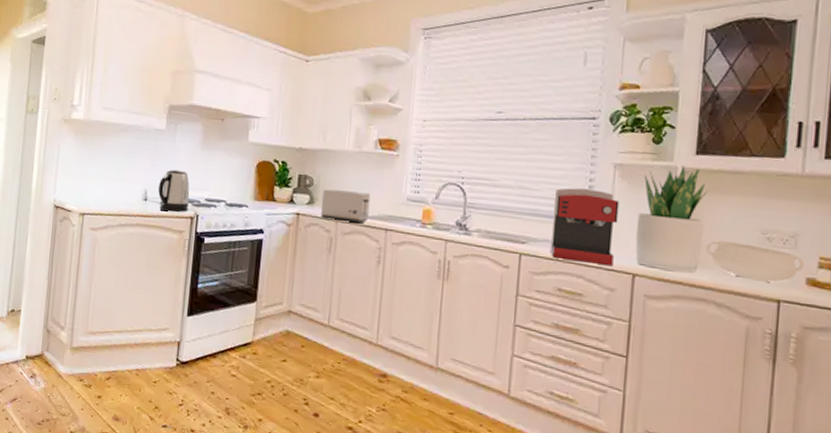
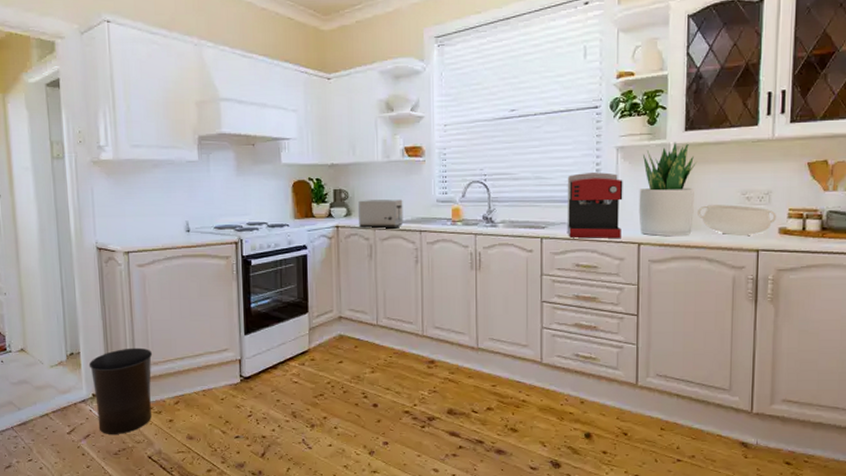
waste bin: none [26,312,92,403] -> present [88,347,153,434]
kettle: present [158,169,190,213] -> none [198,198,232,240]

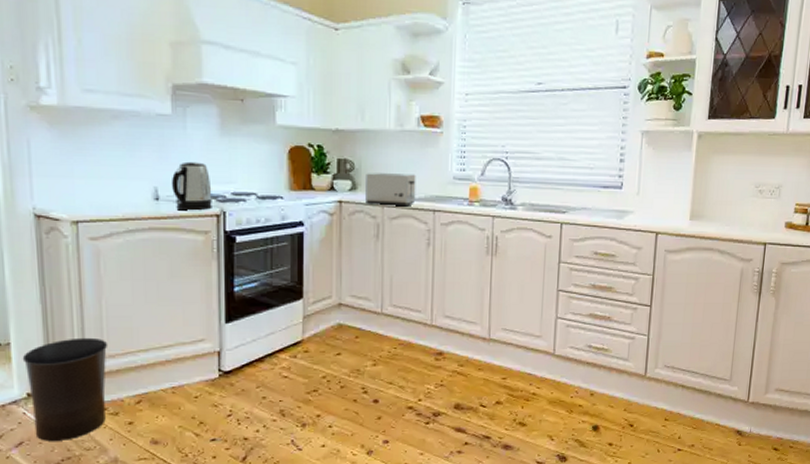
kettle: none [198,198,232,240] -> present [171,161,212,211]
coffee maker: present [567,171,623,238] -> none [587,155,646,226]
planter: present [638,142,696,237] -> none [658,130,716,227]
bowl: present [698,205,777,236] -> none [714,196,785,228]

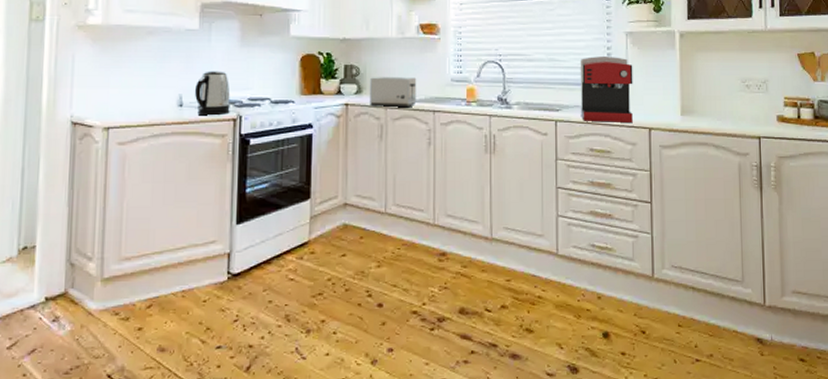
waste bin: present [22,337,108,441] -> none [45,240,126,348]
coffee maker: none [587,155,646,226] -> present [580,55,633,122]

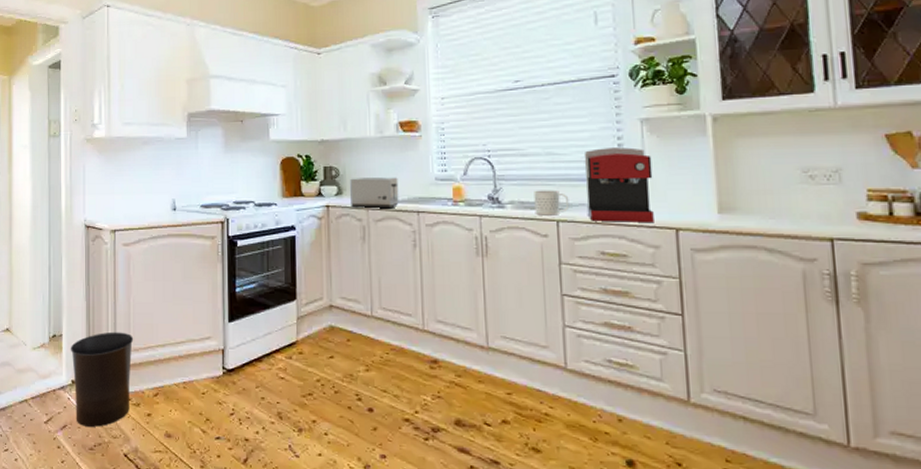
waste bin: none [45,240,126,348] -> present [70,331,134,427]
kettle: present [194,71,230,116] -> none [185,176,218,219]
mug: none [537,92,566,116] -> present [534,190,570,216]

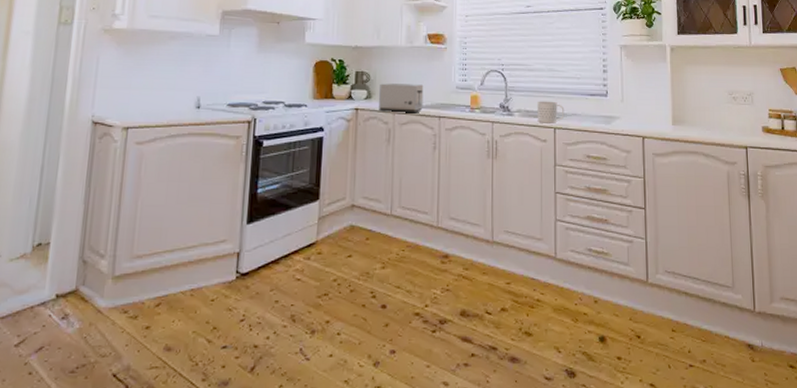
waste bin: present [70,331,134,427] -> none [56,237,138,346]
coffee maker: present [584,146,654,222] -> none [577,67,627,131]

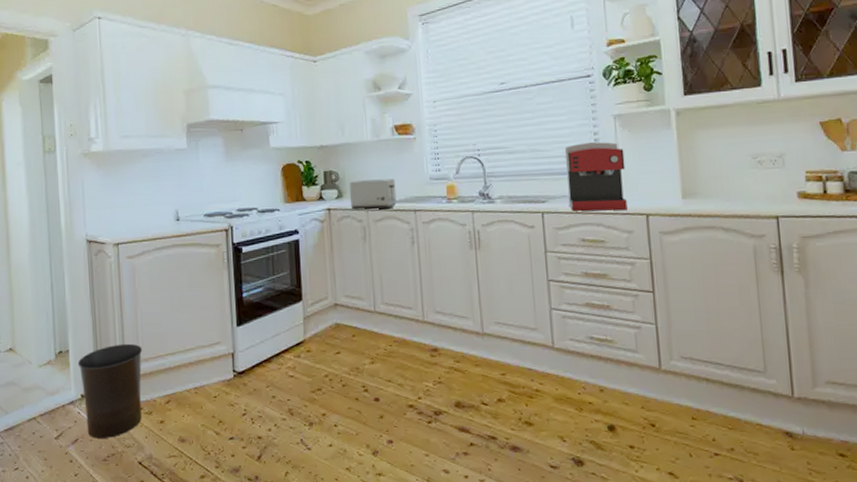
waste bin: none [56,237,138,346] -> present [77,343,143,438]
mug: present [537,101,565,123] -> none [520,184,553,209]
coffee maker: none [577,67,627,131] -> present [564,141,627,211]

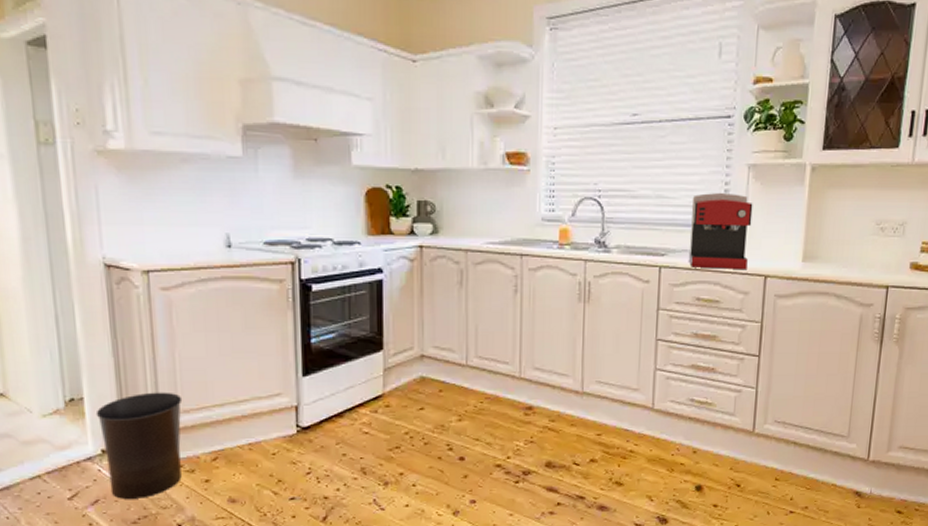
toaster: present [348,178,397,210] -> none [446,214,502,251]

